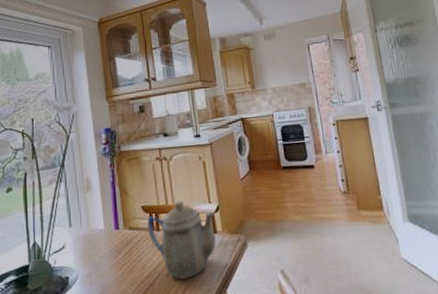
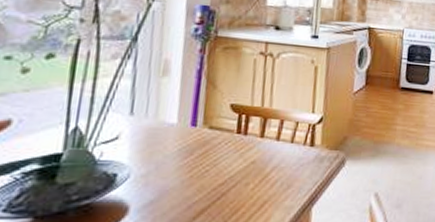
teapot: present [147,200,216,280] -> none [232,105,317,191]

